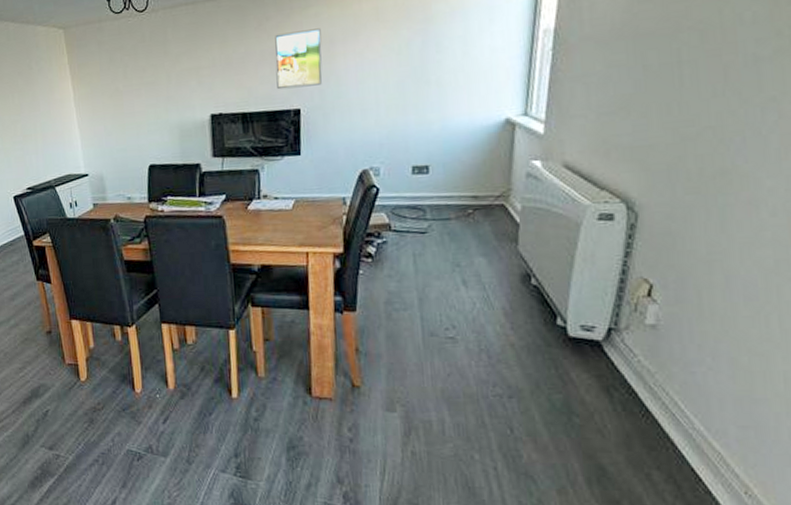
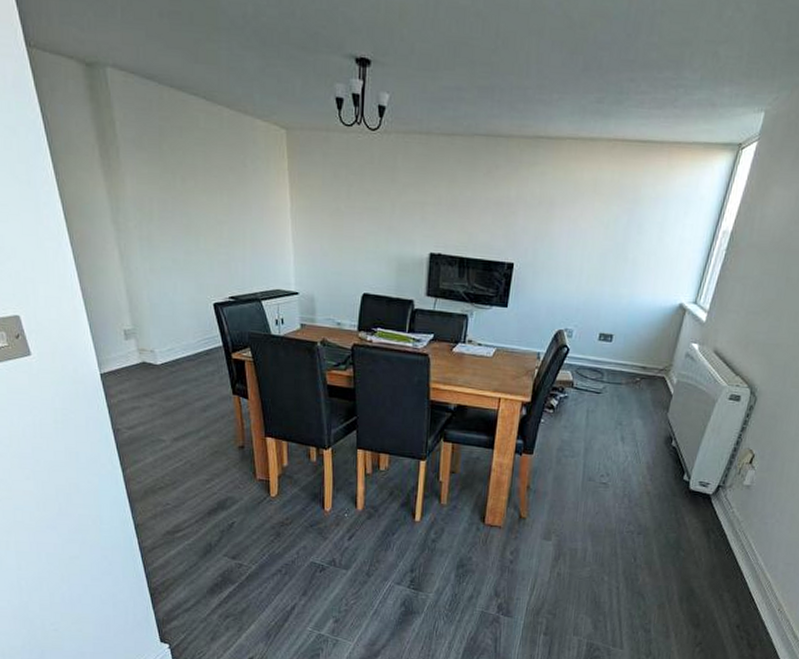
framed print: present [275,28,323,90] -> none [496,185,544,244]

